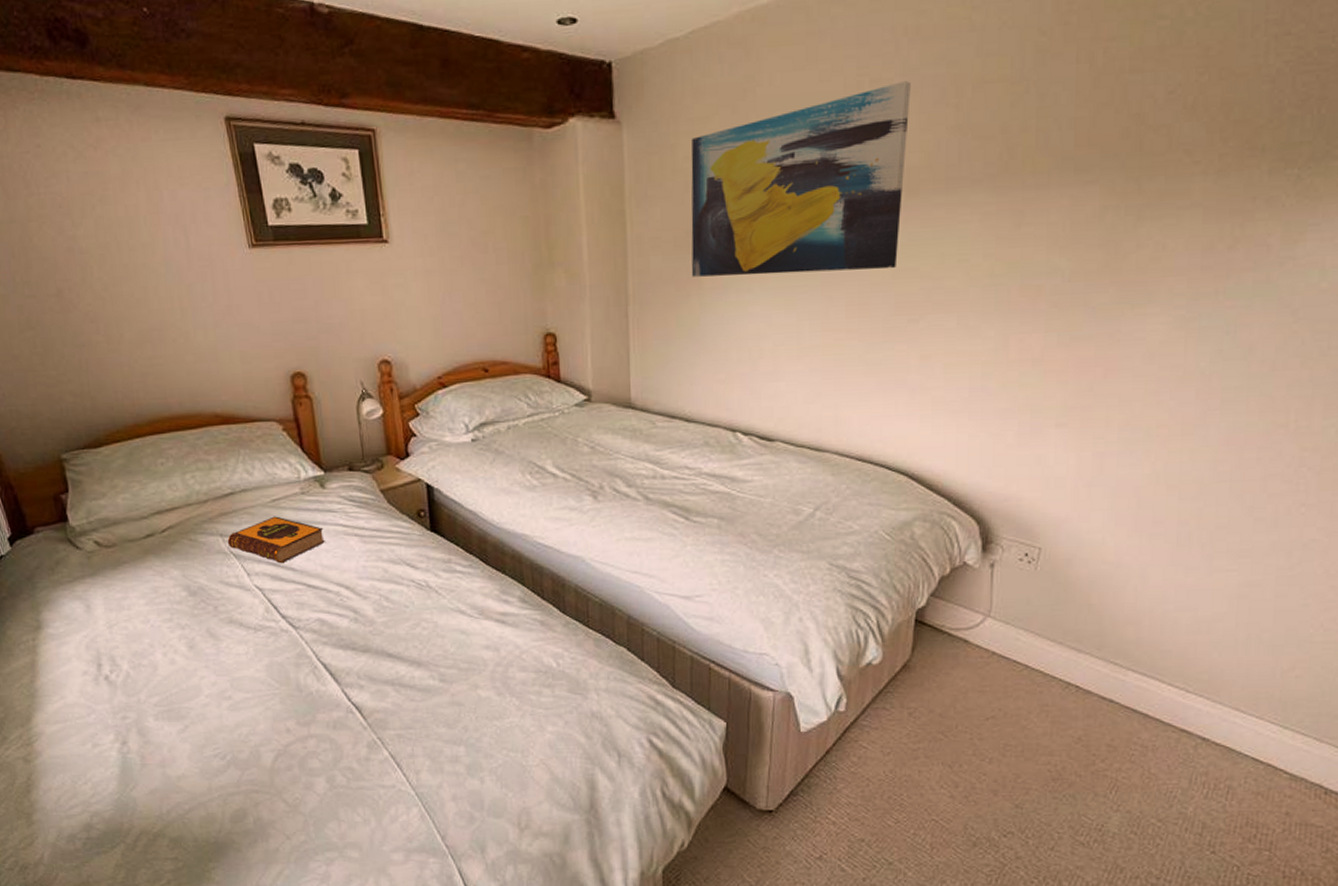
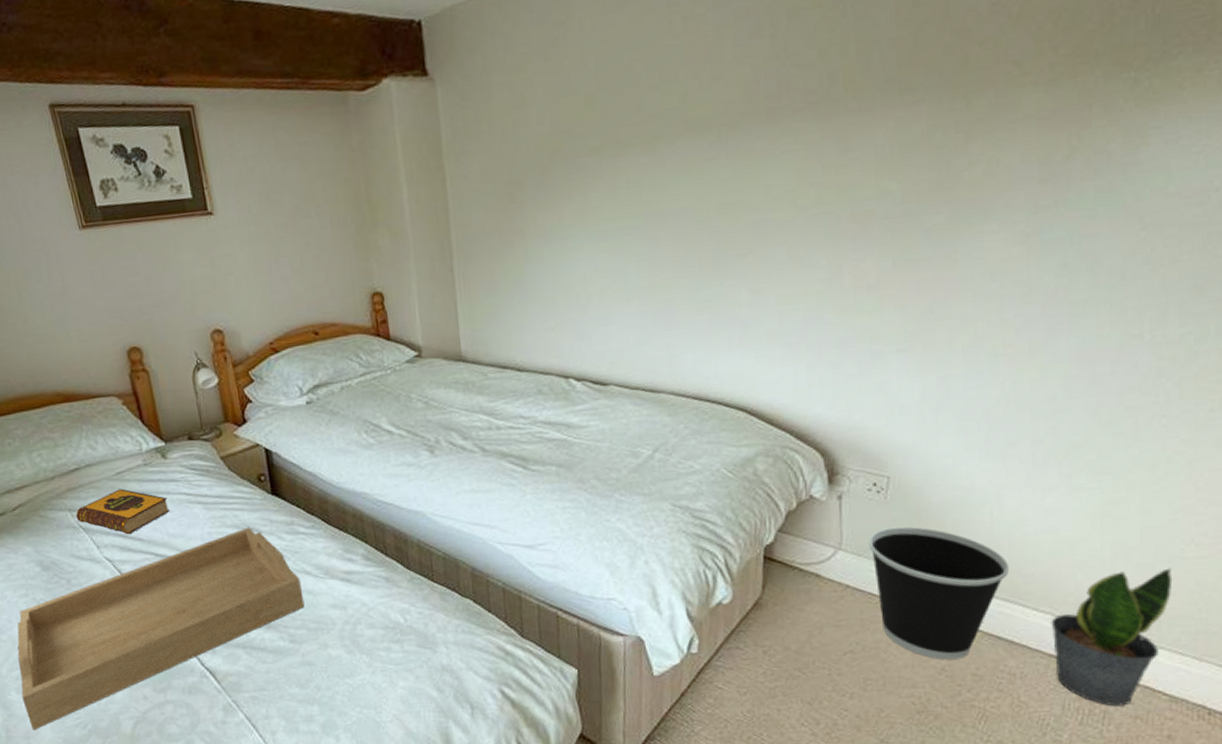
serving tray: none [158,562,457,759] -> present [17,527,305,731]
wall art: present [691,81,911,277] -> none [506,15,725,227]
wastebasket: none [1017,597,1149,730] -> present [869,526,1010,660]
potted plant: none [1184,651,1301,782] -> present [1051,568,1173,707]

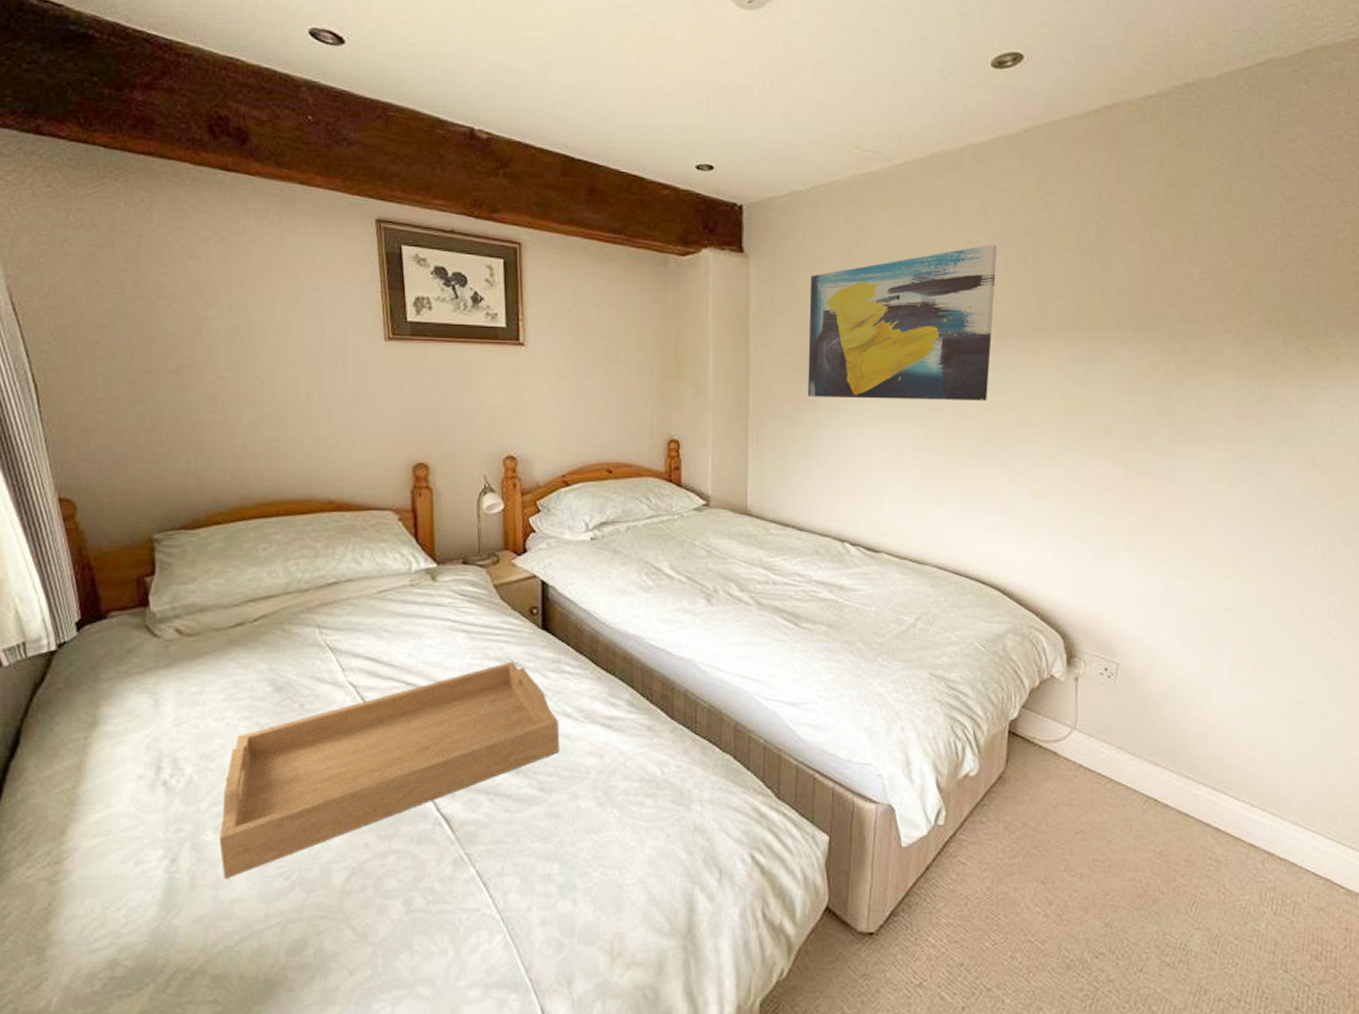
hardback book: present [75,488,170,535] -> none [324,608,430,659]
wall art: none [506,15,725,227] -> present [808,244,997,402]
wastebasket: present [869,526,1010,660] -> none [1100,711,1217,844]
potted plant: present [1051,568,1173,707] -> none [1250,767,1345,898]

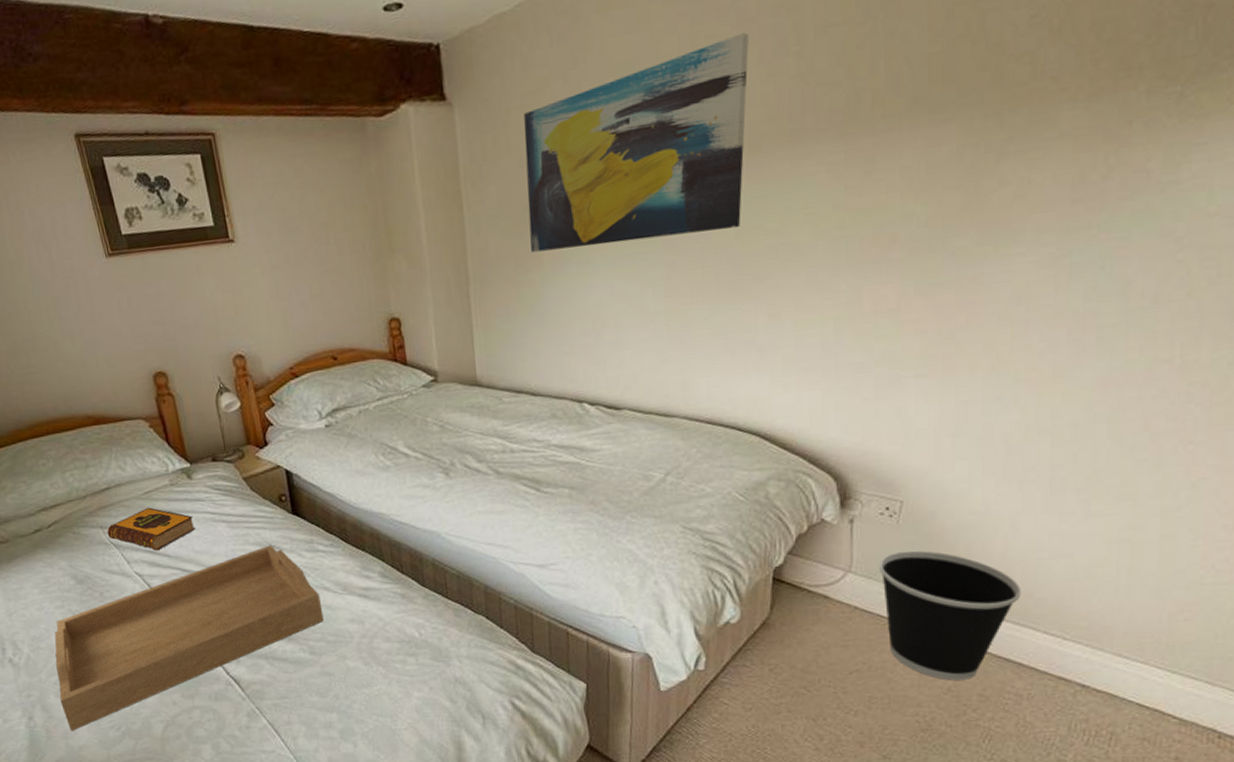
hardback book: none [324,608,430,659] -> present [107,507,195,551]
wastebasket: none [1100,711,1217,844] -> present [880,550,1022,681]

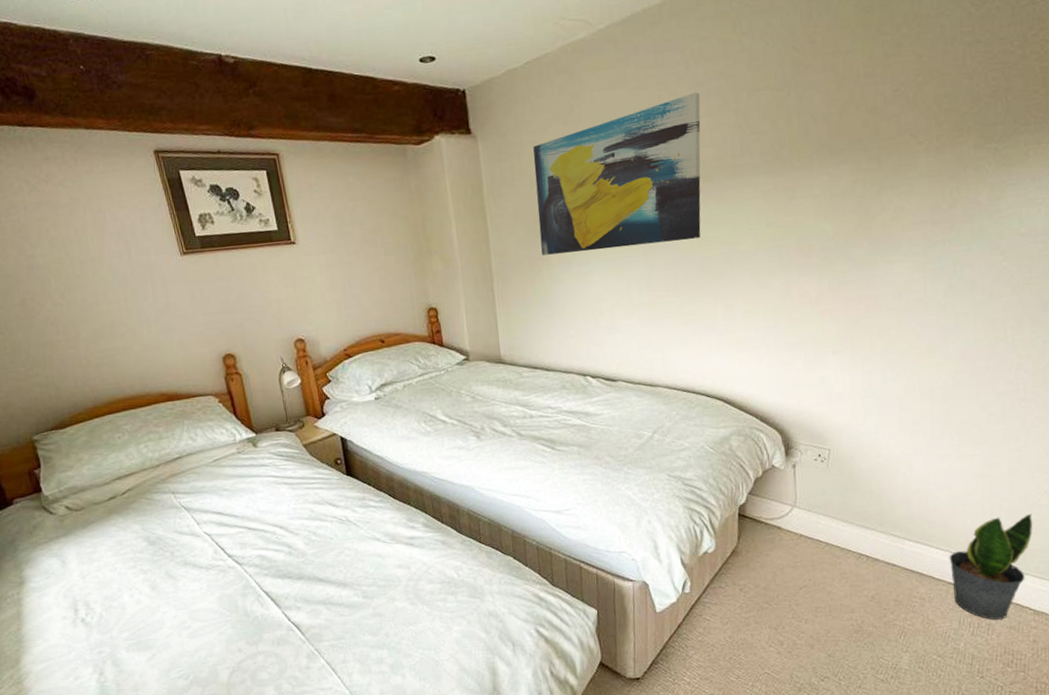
serving tray: present [54,545,324,732] -> none [126,502,375,684]
hardback book: present [107,507,195,551] -> none [178,473,260,512]
wastebasket: present [880,550,1022,681] -> none [816,487,919,590]
potted plant: none [1061,594,1190,728] -> present [949,513,1033,620]

